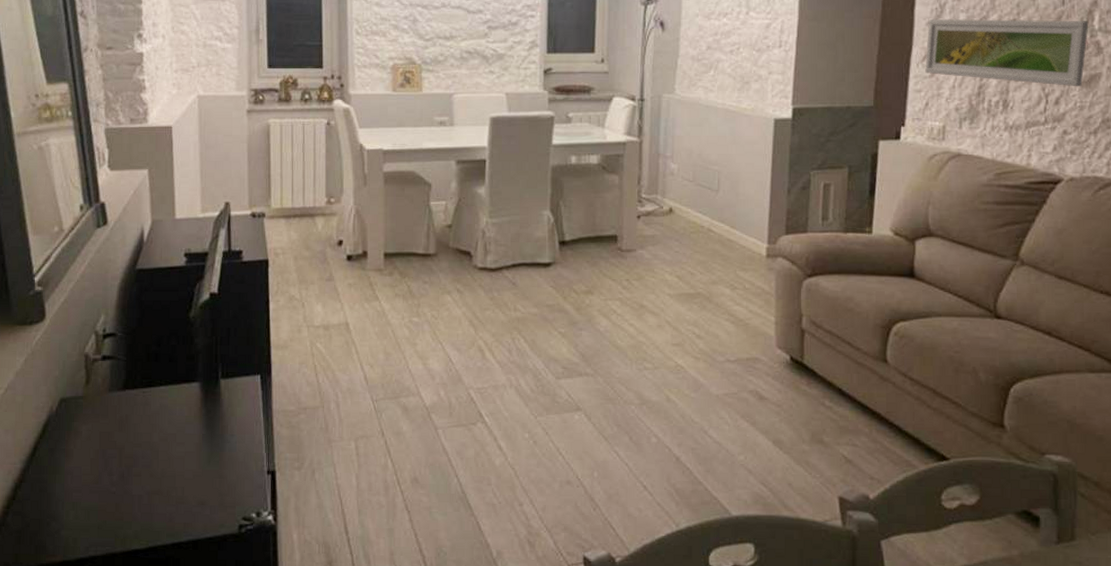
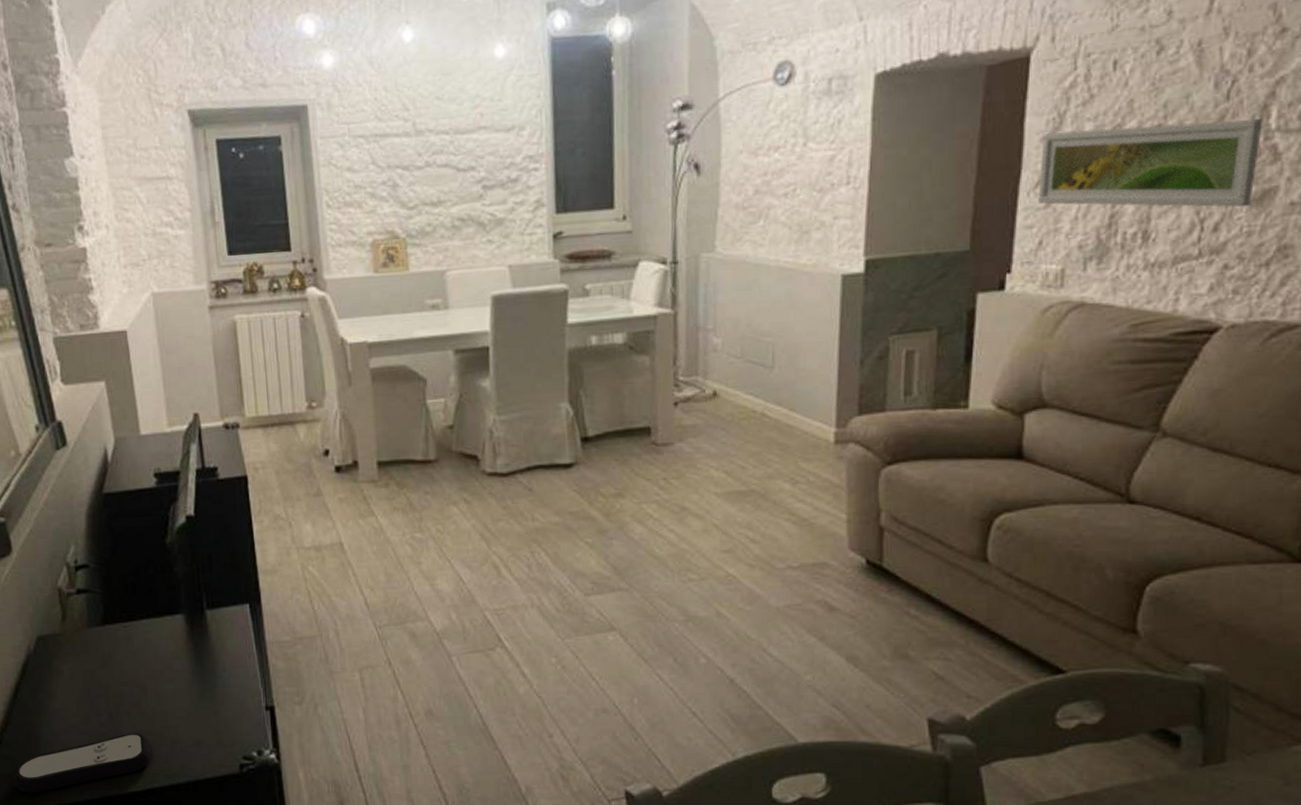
remote control: none [22,492,157,549] -> present [13,733,151,793]

